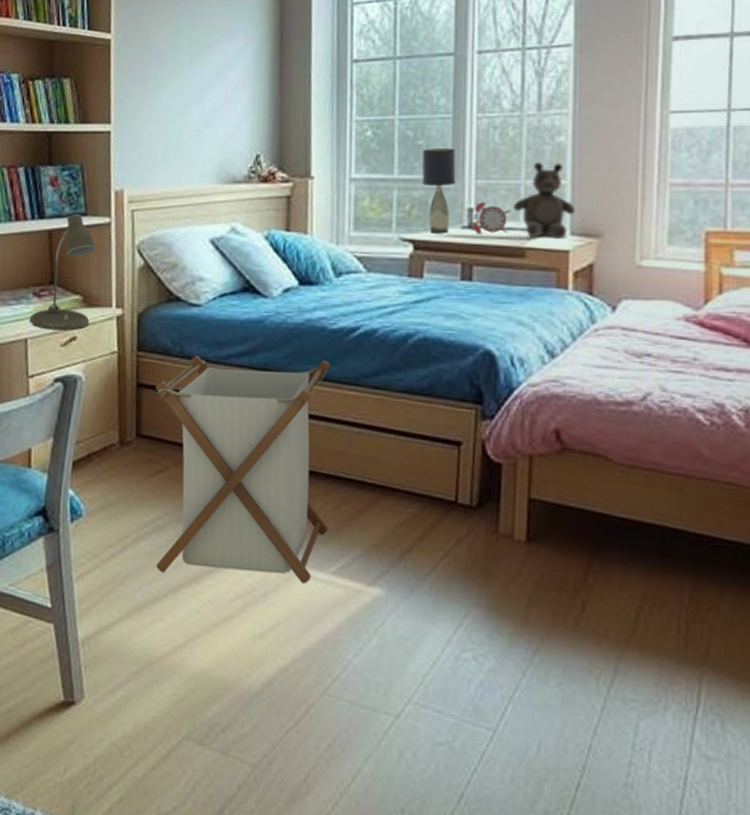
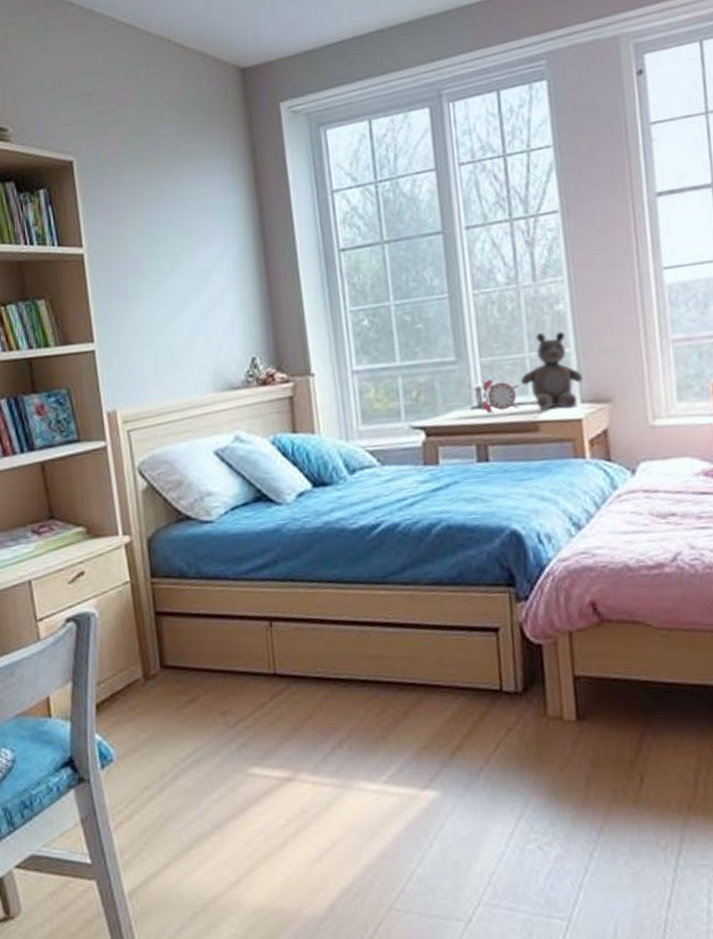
desk lamp: present [30,214,96,331] -> none [32,441,96,568]
laundry basket: present [156,355,331,584] -> none [175,562,374,808]
table lamp: present [422,149,456,234] -> none [423,328,460,418]

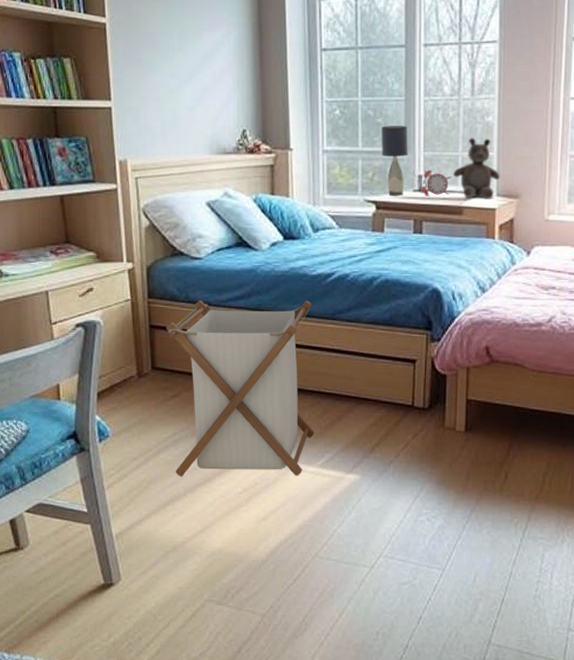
laundry basket: none [175,562,374,808] -> present [166,300,315,476]
table lamp: none [423,328,460,418] -> present [381,126,408,196]

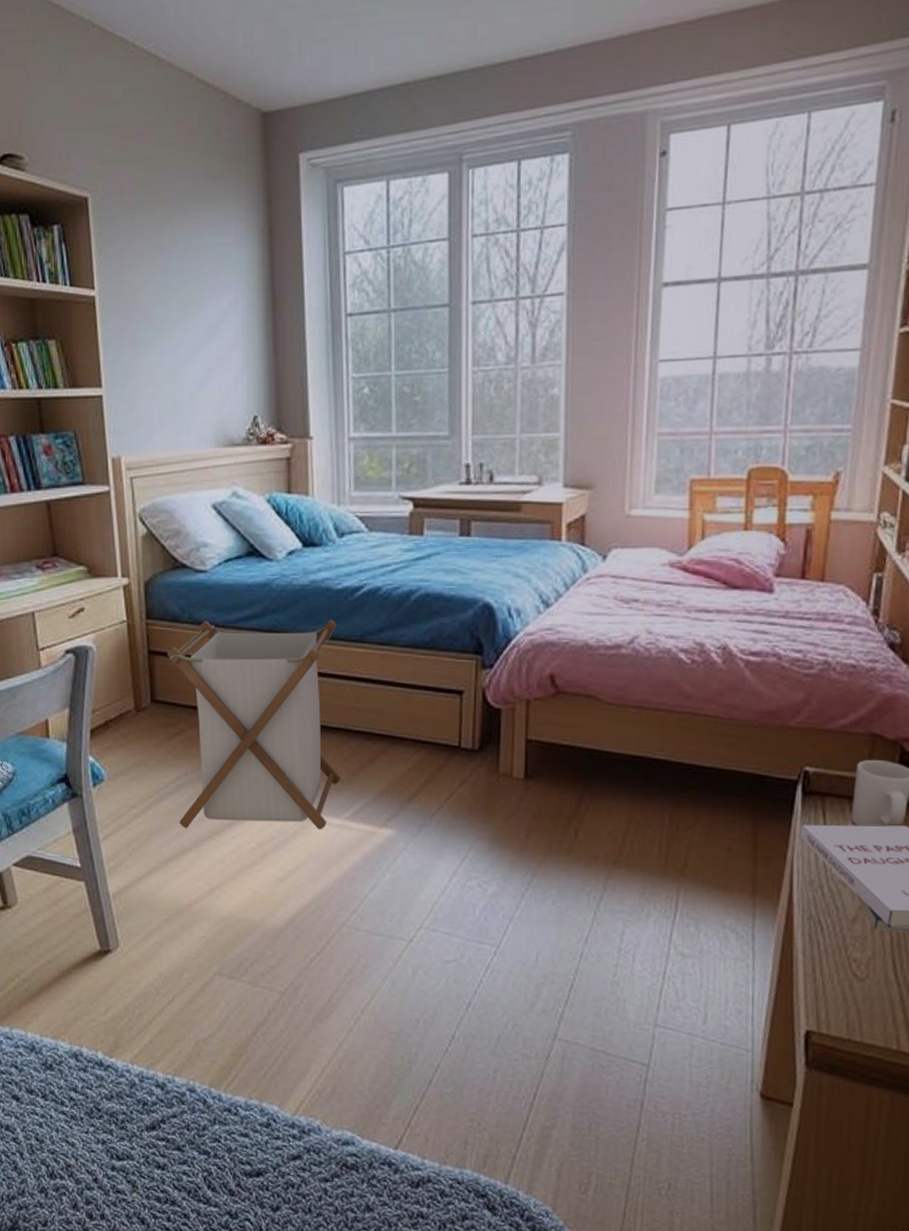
table lamp: present [381,126,408,196] -> none [420,404,453,491]
alarm clock: present [417,169,452,196] -> none [464,457,508,490]
stuffed animal: present [453,137,500,199] -> none [509,414,568,491]

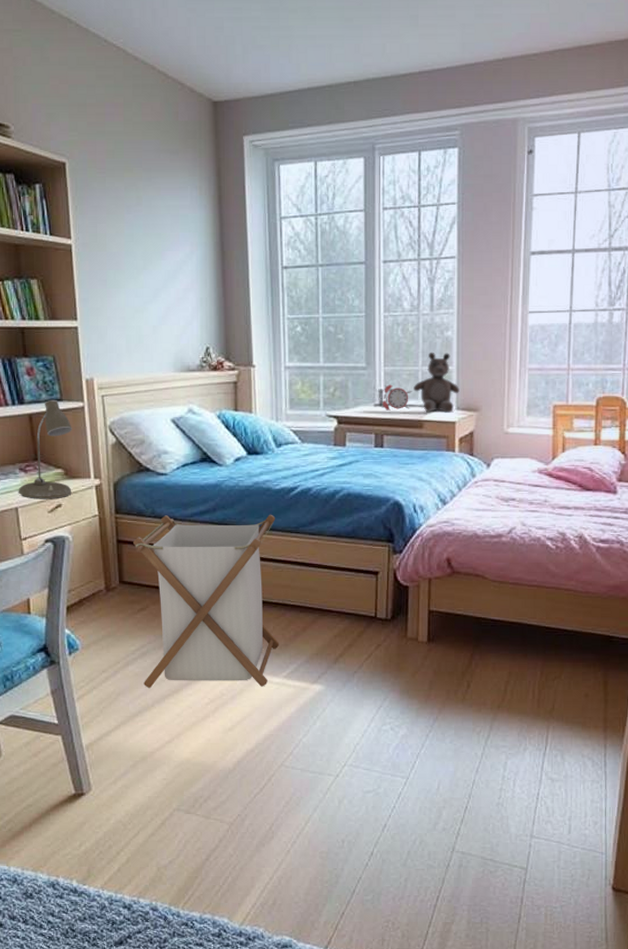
desk lamp: none [36,483,96,602] -> present [19,399,72,499]
alarm clock: none [464,457,508,490] -> present [378,384,412,411]
stuffed animal: none [509,414,568,491] -> present [414,352,460,413]

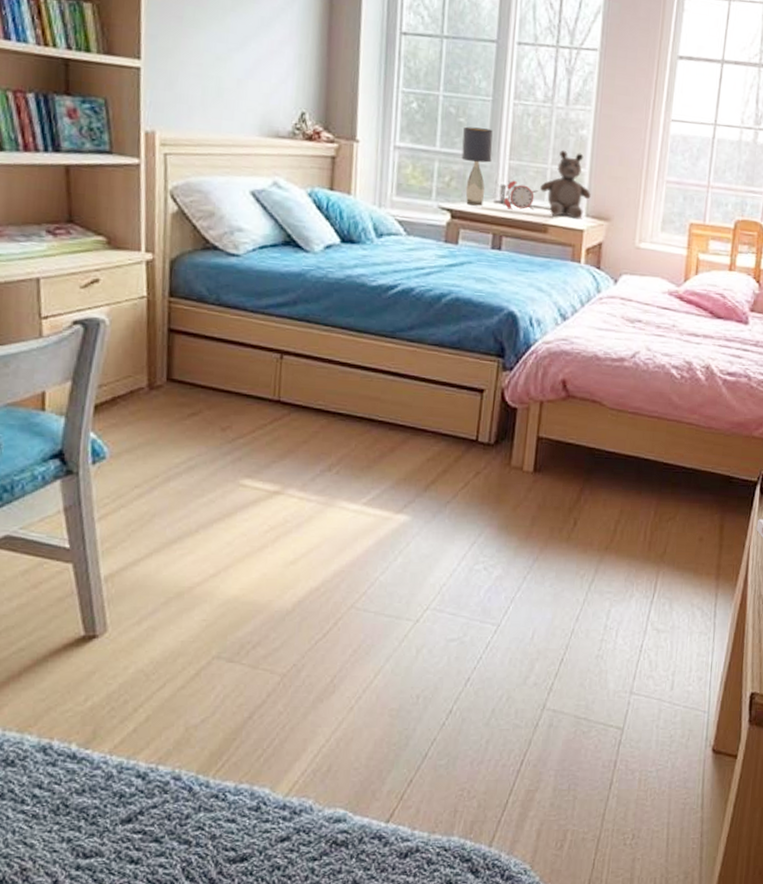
desk lamp: present [19,399,72,499] -> none [43,150,122,272]
laundry basket: present [133,514,280,688] -> none [187,304,369,514]
table lamp: none [342,341,369,411] -> present [461,126,493,206]

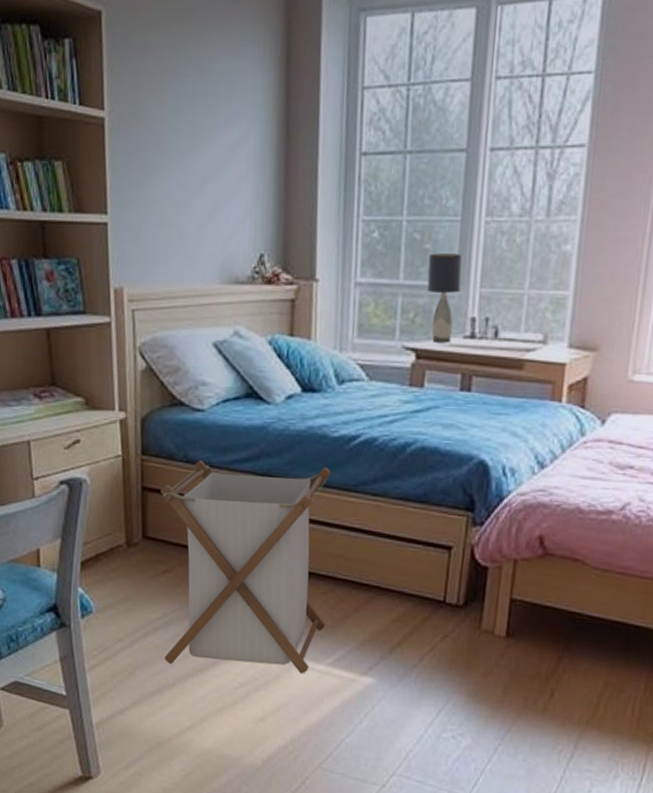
laundry basket: none [187,304,369,514] -> present [161,460,331,674]
alarm clock: present [499,180,539,211] -> none [469,311,514,345]
stuffed animal: present [540,150,591,219] -> none [515,270,575,351]

